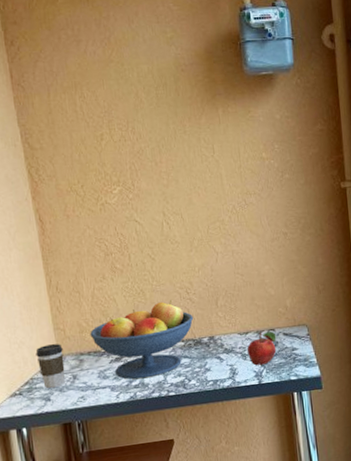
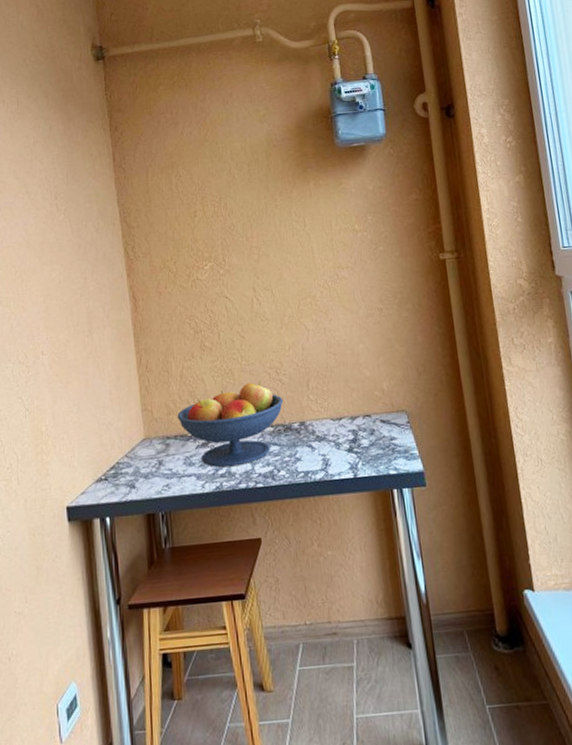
coffee cup: present [35,344,65,388] -> none [123,426,151,474]
fruit: present [246,331,277,366] -> none [340,418,373,456]

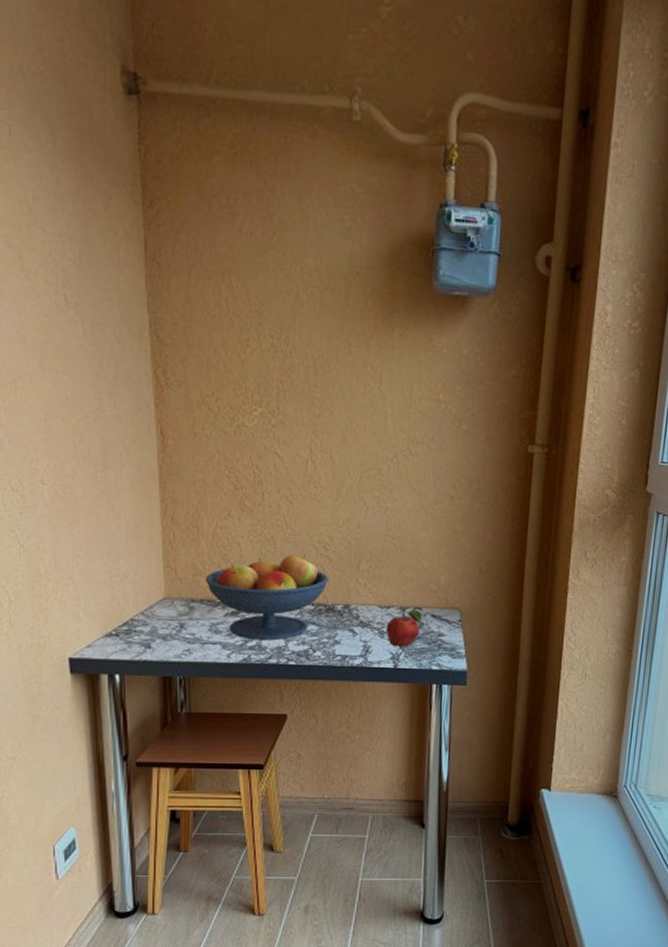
fruit: none [340,418,373,456] -> present [385,608,423,647]

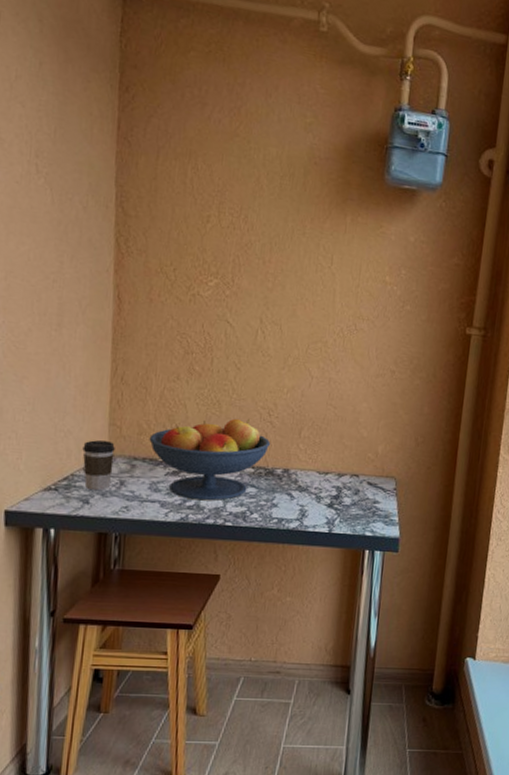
coffee cup: none [139,583,172,634] -> present [82,440,115,490]
fruit: present [385,608,423,647] -> none [322,475,359,513]

